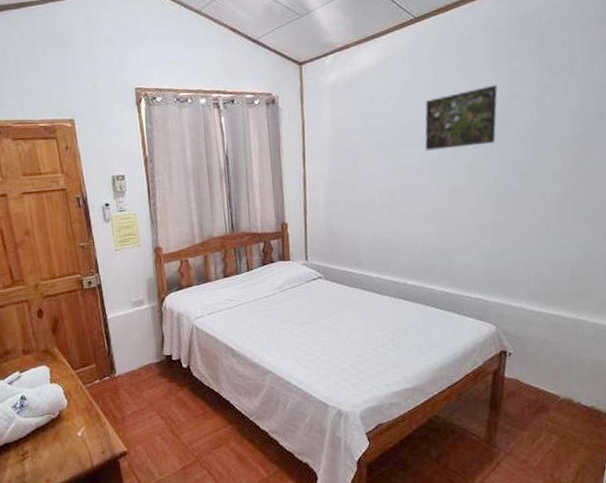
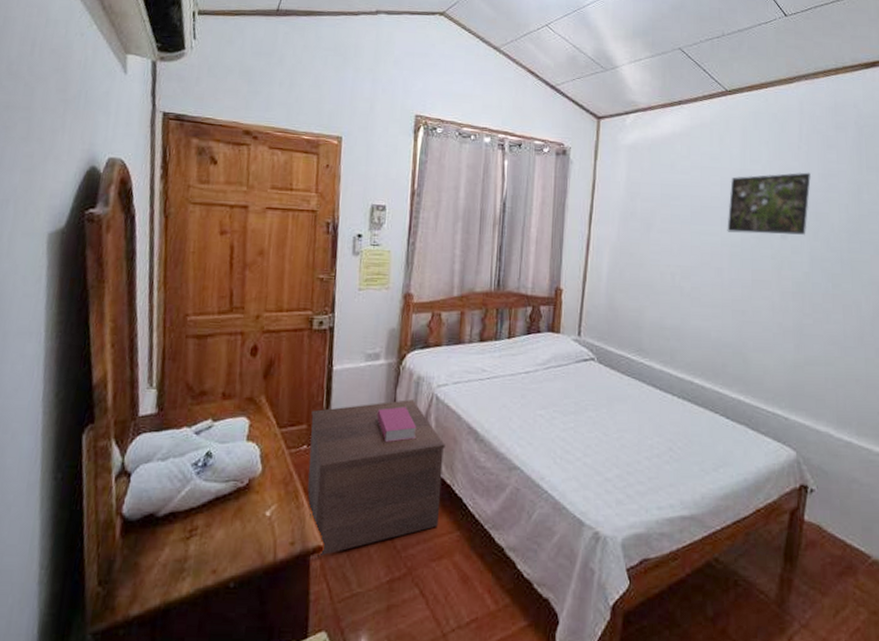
nightstand: none [97,332,214,460] -> present [307,400,445,558]
book: none [150,338,185,369] -> present [376,406,417,443]

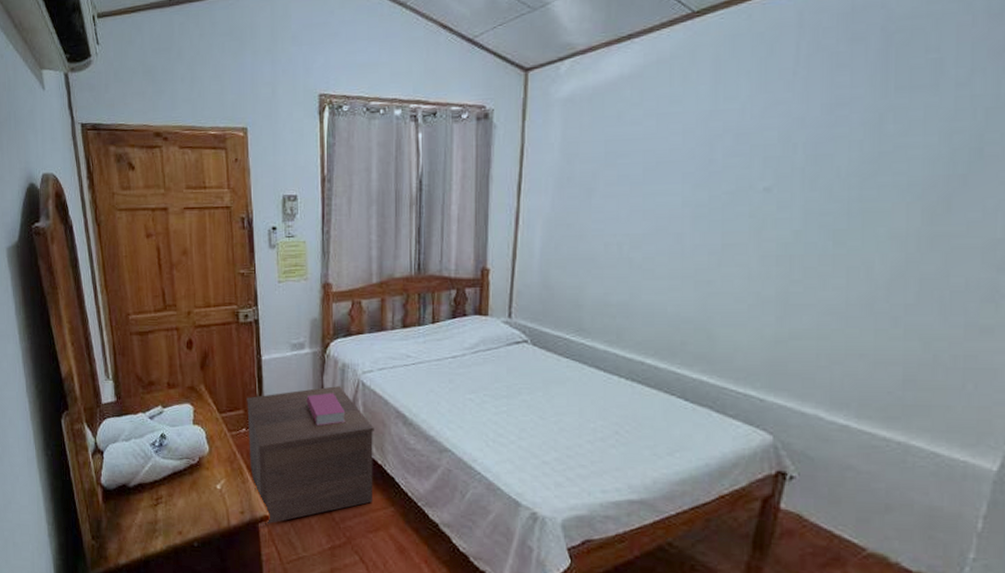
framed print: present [727,172,811,235] -> none [690,104,810,190]

